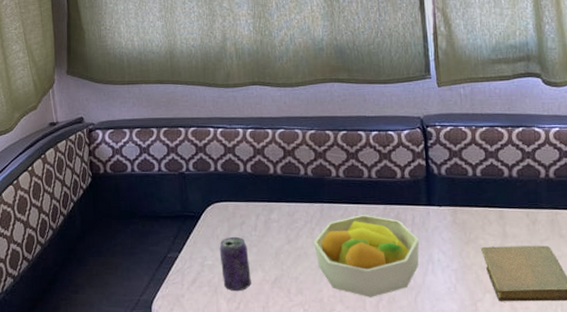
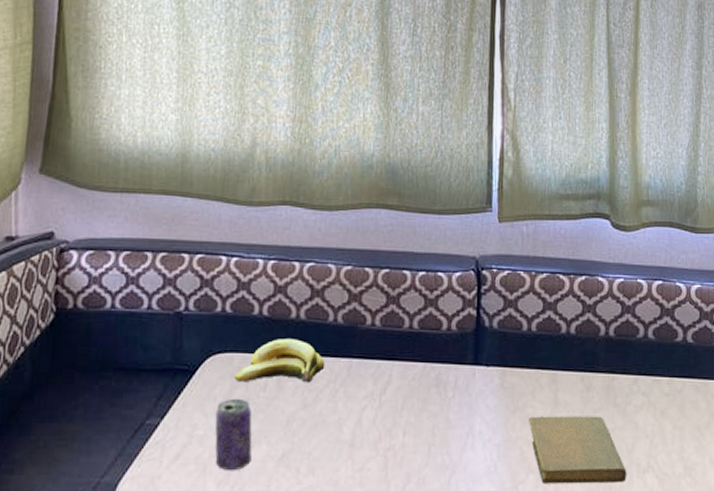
banana: none [231,190,302,225] -> present [234,339,325,383]
fruit bowl: present [313,214,420,297] -> none [334,373,461,479]

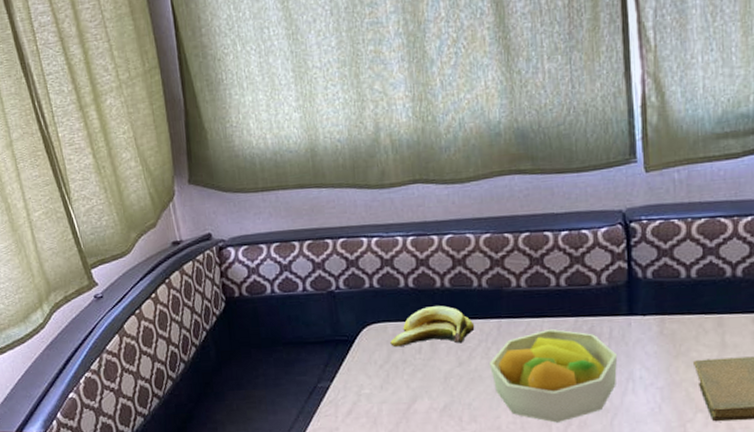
beverage can: present [215,398,252,471] -> none [378,361,416,422]
fruit bowl: none [334,373,461,479] -> present [488,328,618,423]

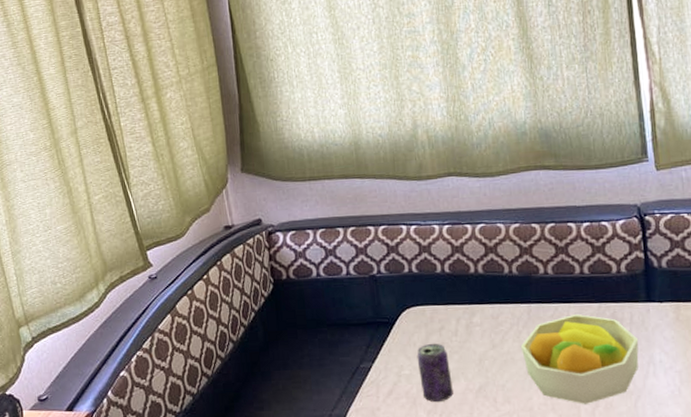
beverage can: none [378,361,416,422] -> present [417,343,453,403]
banana: present [390,305,475,348] -> none [428,290,507,330]

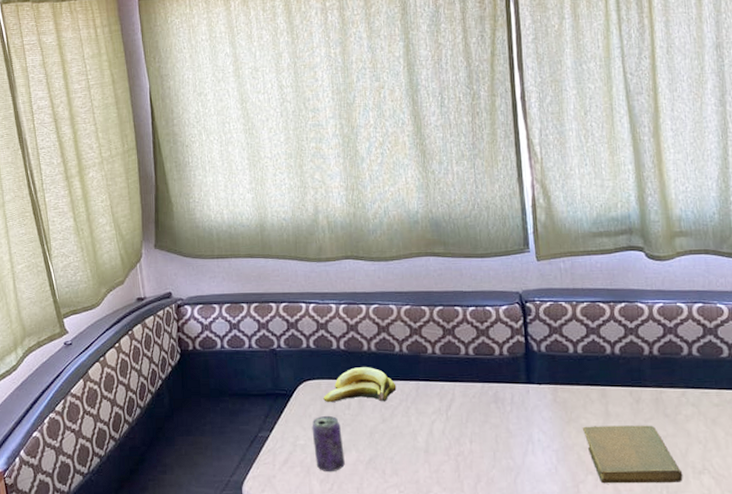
banana: none [428,290,507,330] -> present [323,367,397,403]
fruit bowl: present [520,313,639,404] -> none [408,392,519,479]

